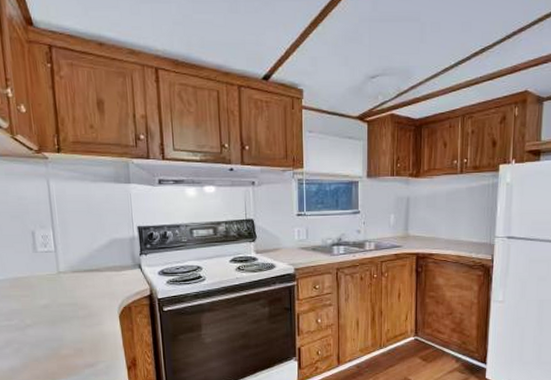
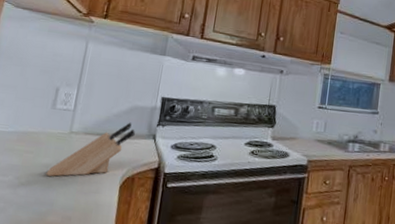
knife block: none [47,255,120,315] -> present [46,122,135,177]

